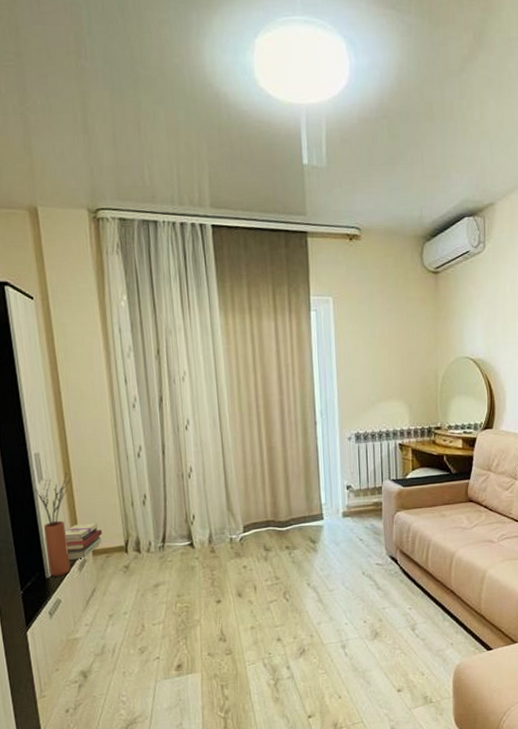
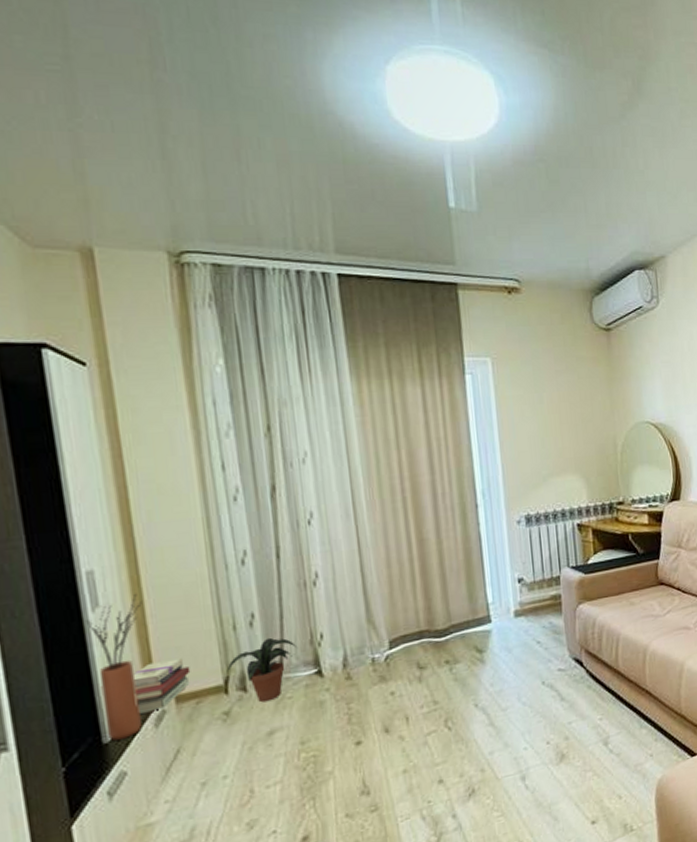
potted plant: none [127,514,177,562] -> present [226,637,298,702]

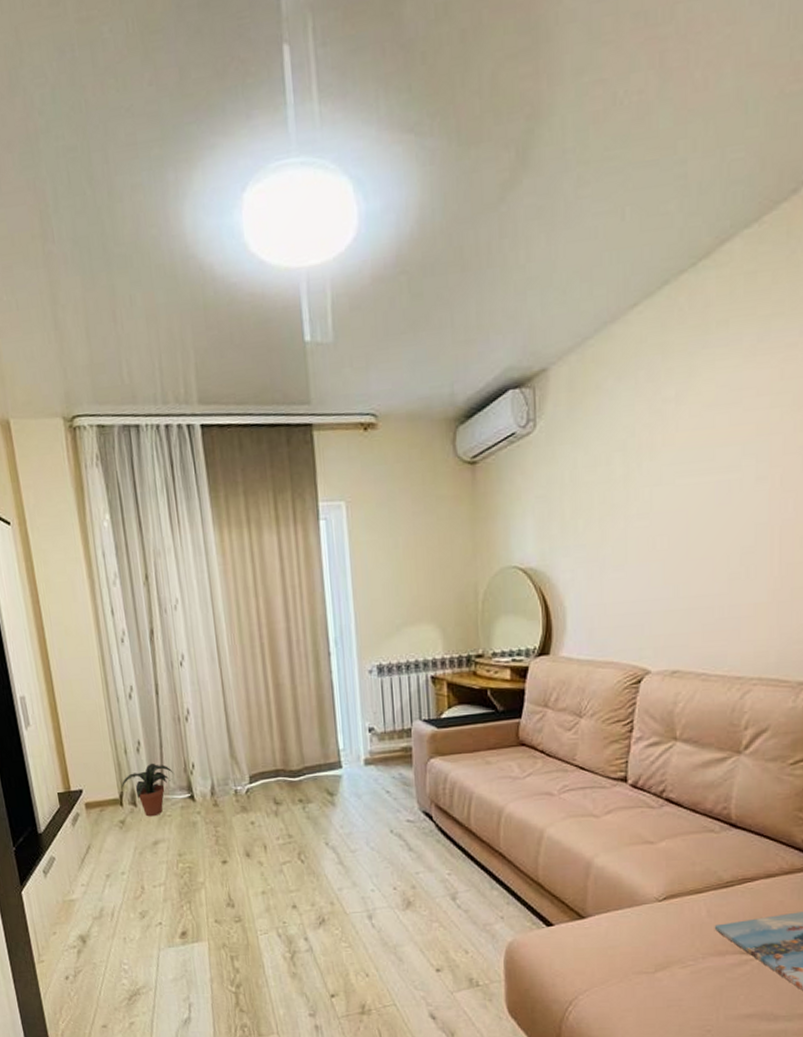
vase: present [87,593,142,741] -> none [22,717,63,832]
books: present [133,658,191,714] -> none [56,773,95,814]

